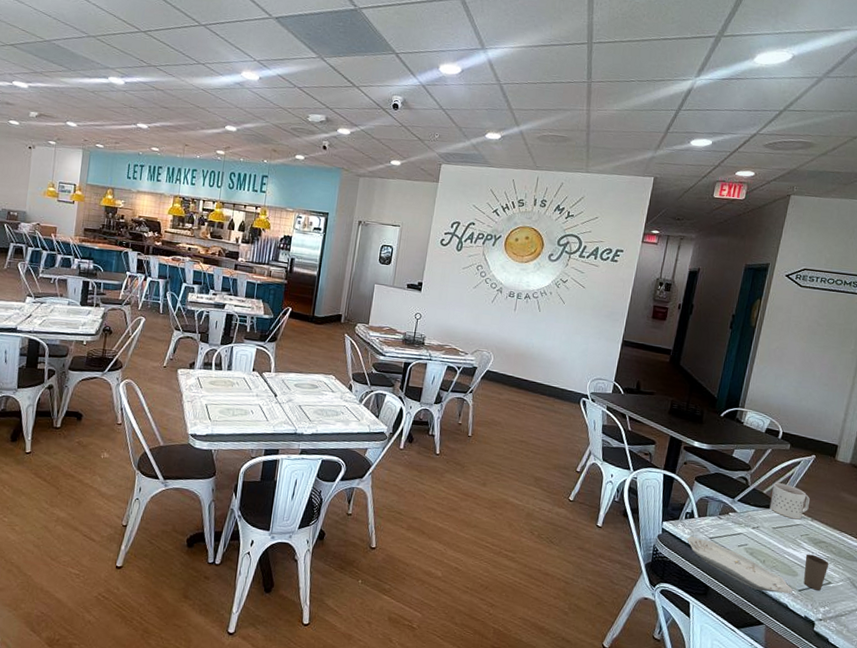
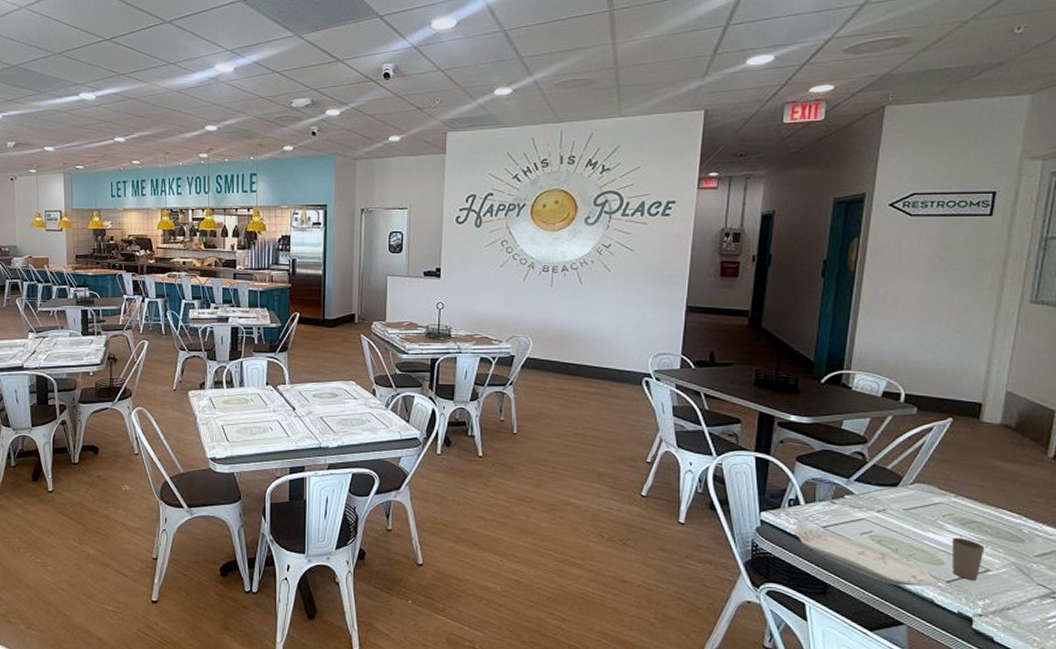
mug: present [769,483,810,520] -> none [897,455,950,497]

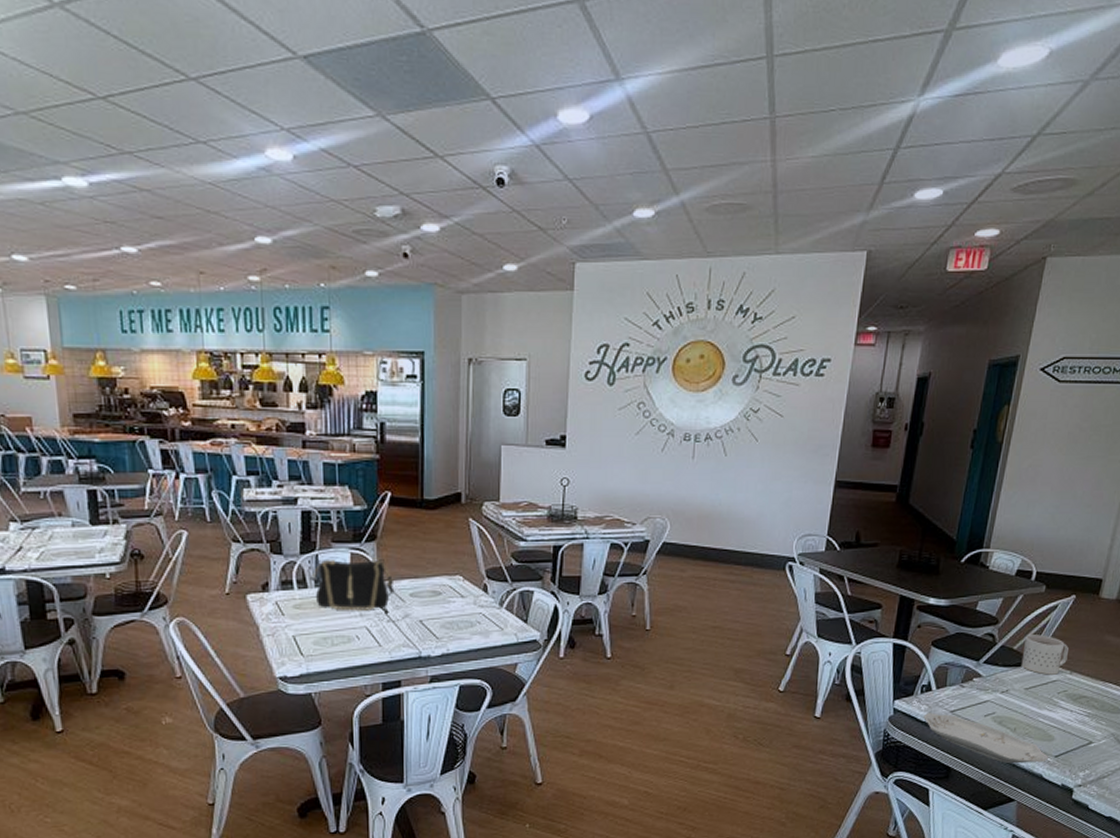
handbag: none [235,365,301,407] -> present [309,558,395,611]
mug: none [897,455,950,497] -> present [1021,634,1069,675]
cup: present [951,537,985,580] -> none [1061,713,1091,753]

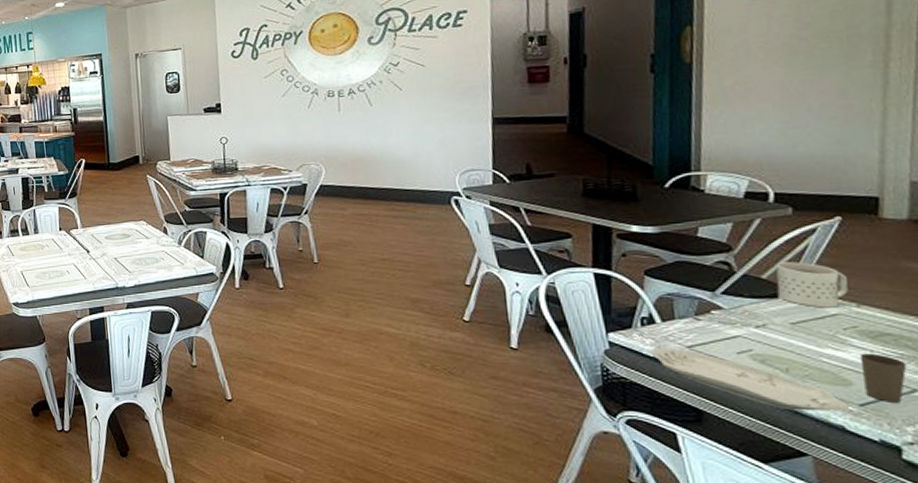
handbag: present [309,558,395,611] -> none [30,210,94,252]
cup: none [1061,713,1091,753] -> present [859,353,907,403]

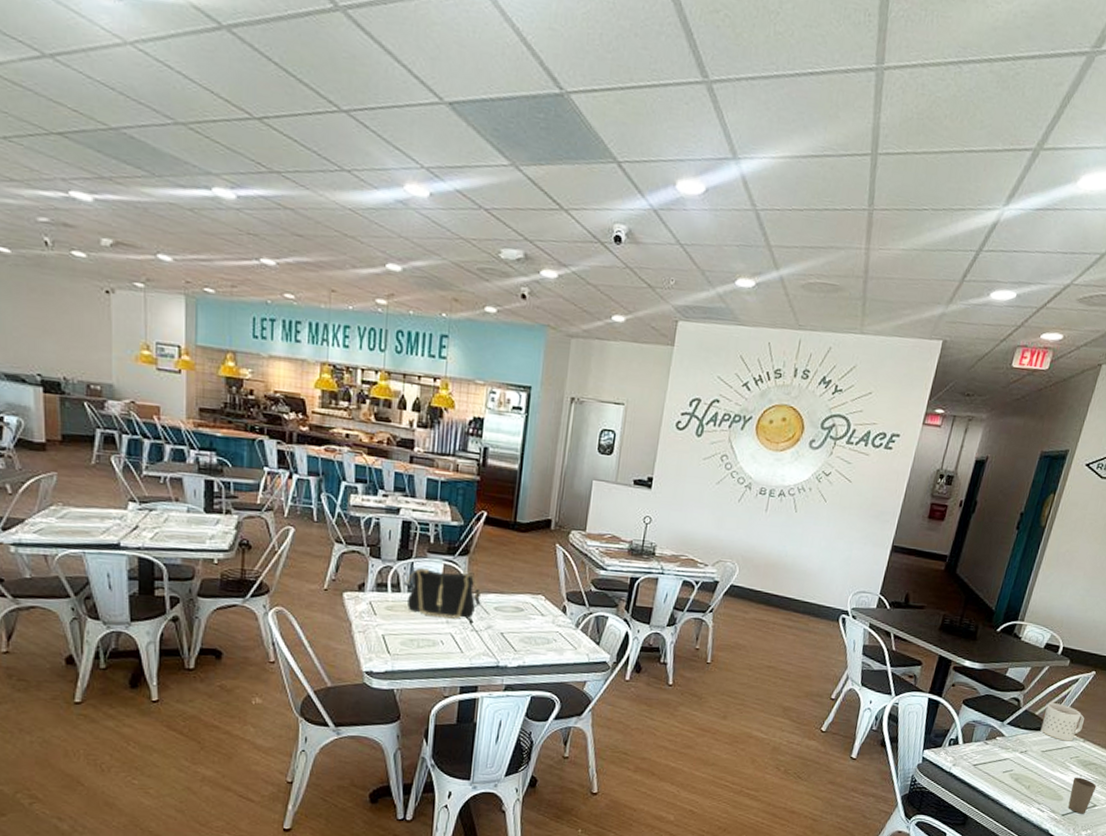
handbag: none [30,210,94,252] -> present [403,568,481,619]
food tray: present [651,348,849,411] -> none [948,764,1056,819]

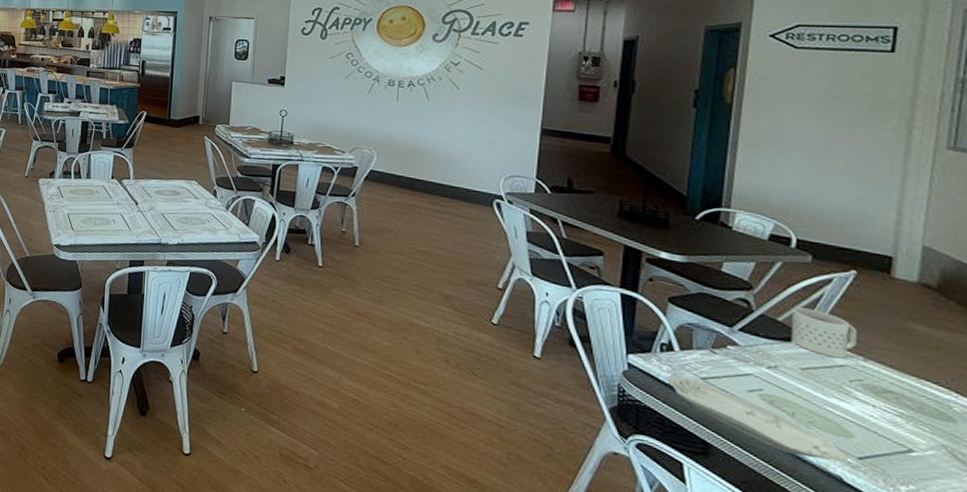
handbag: present [403,568,481,619] -> none [83,158,144,201]
food tray: none [948,764,1056,819] -> present [667,375,848,463]
cup: present [1068,777,1097,814] -> none [862,407,905,461]

